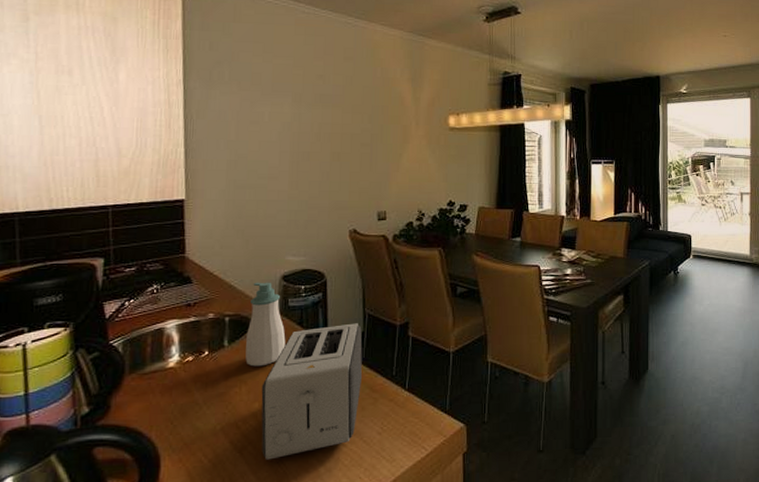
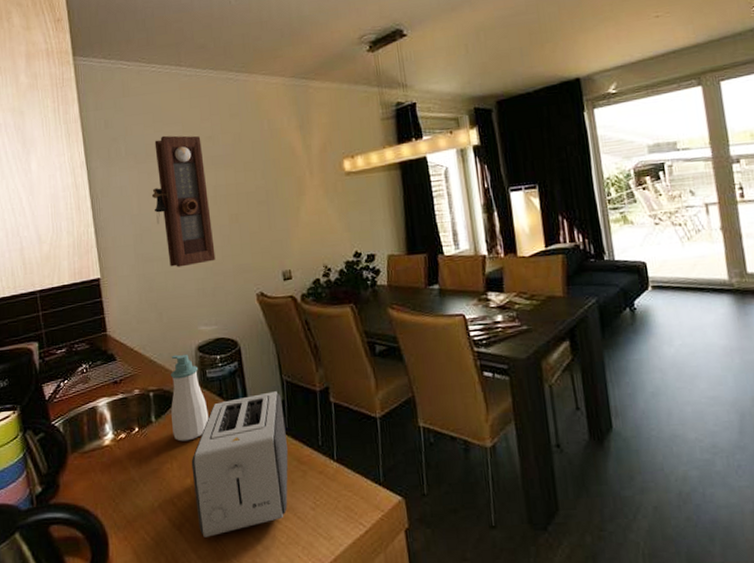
pendulum clock: none [252,67,313,197] -> present [151,135,216,268]

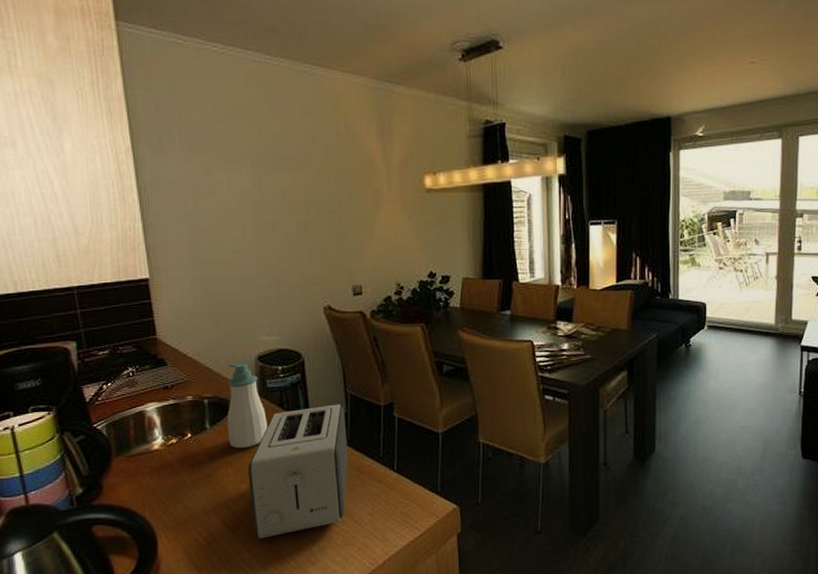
pendulum clock: present [151,135,216,268] -> none [210,127,281,273]

